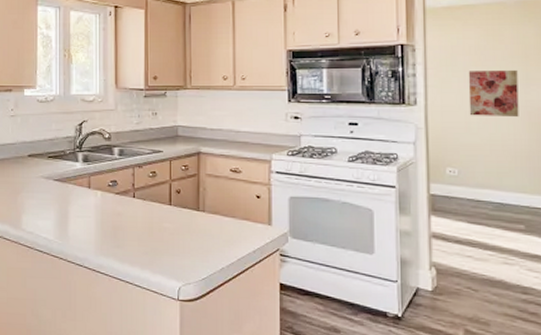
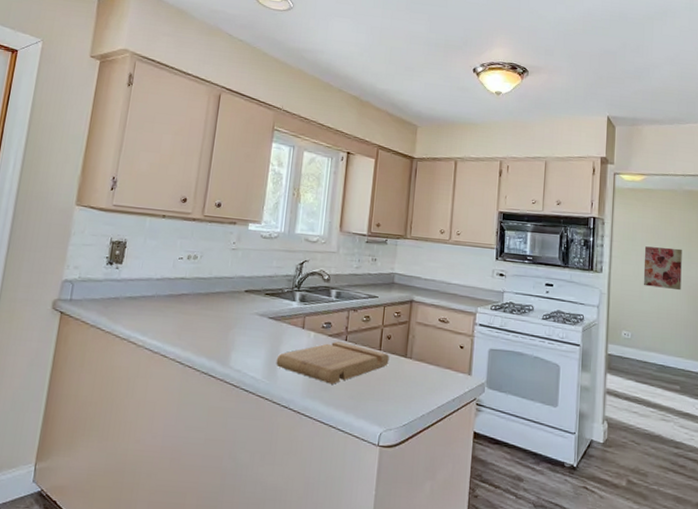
cutting board: none [66,199,181,241] -> present [276,341,389,384]

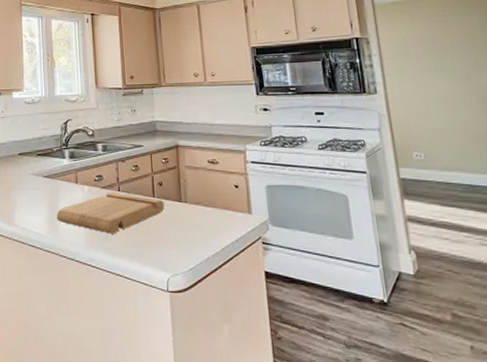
wall art: present [643,246,682,291] -> none [421,57,475,102]

